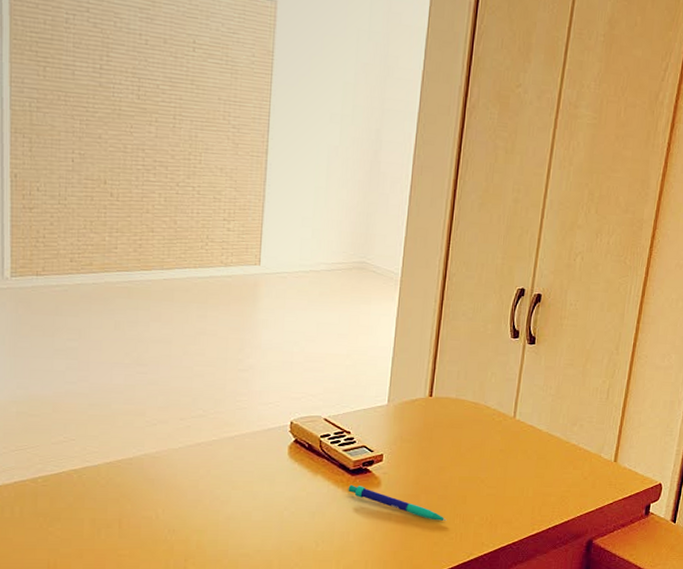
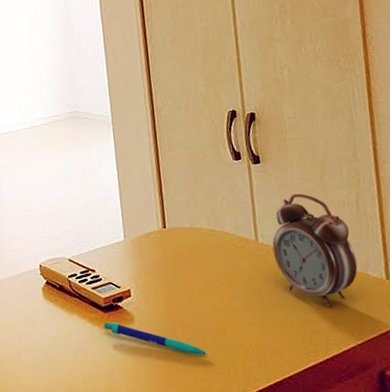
alarm clock: none [526,377,596,484] -> present [272,193,358,308]

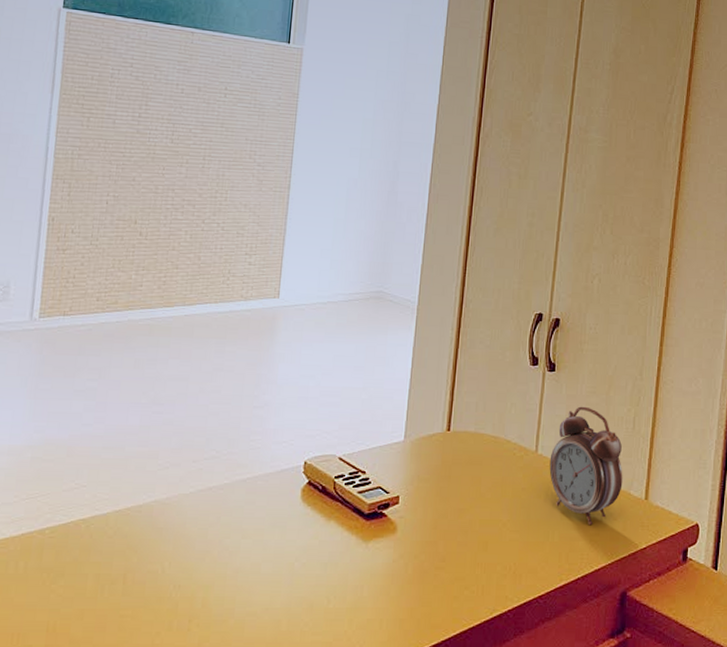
pen: present [103,321,209,355] -> none [362,530,467,571]

